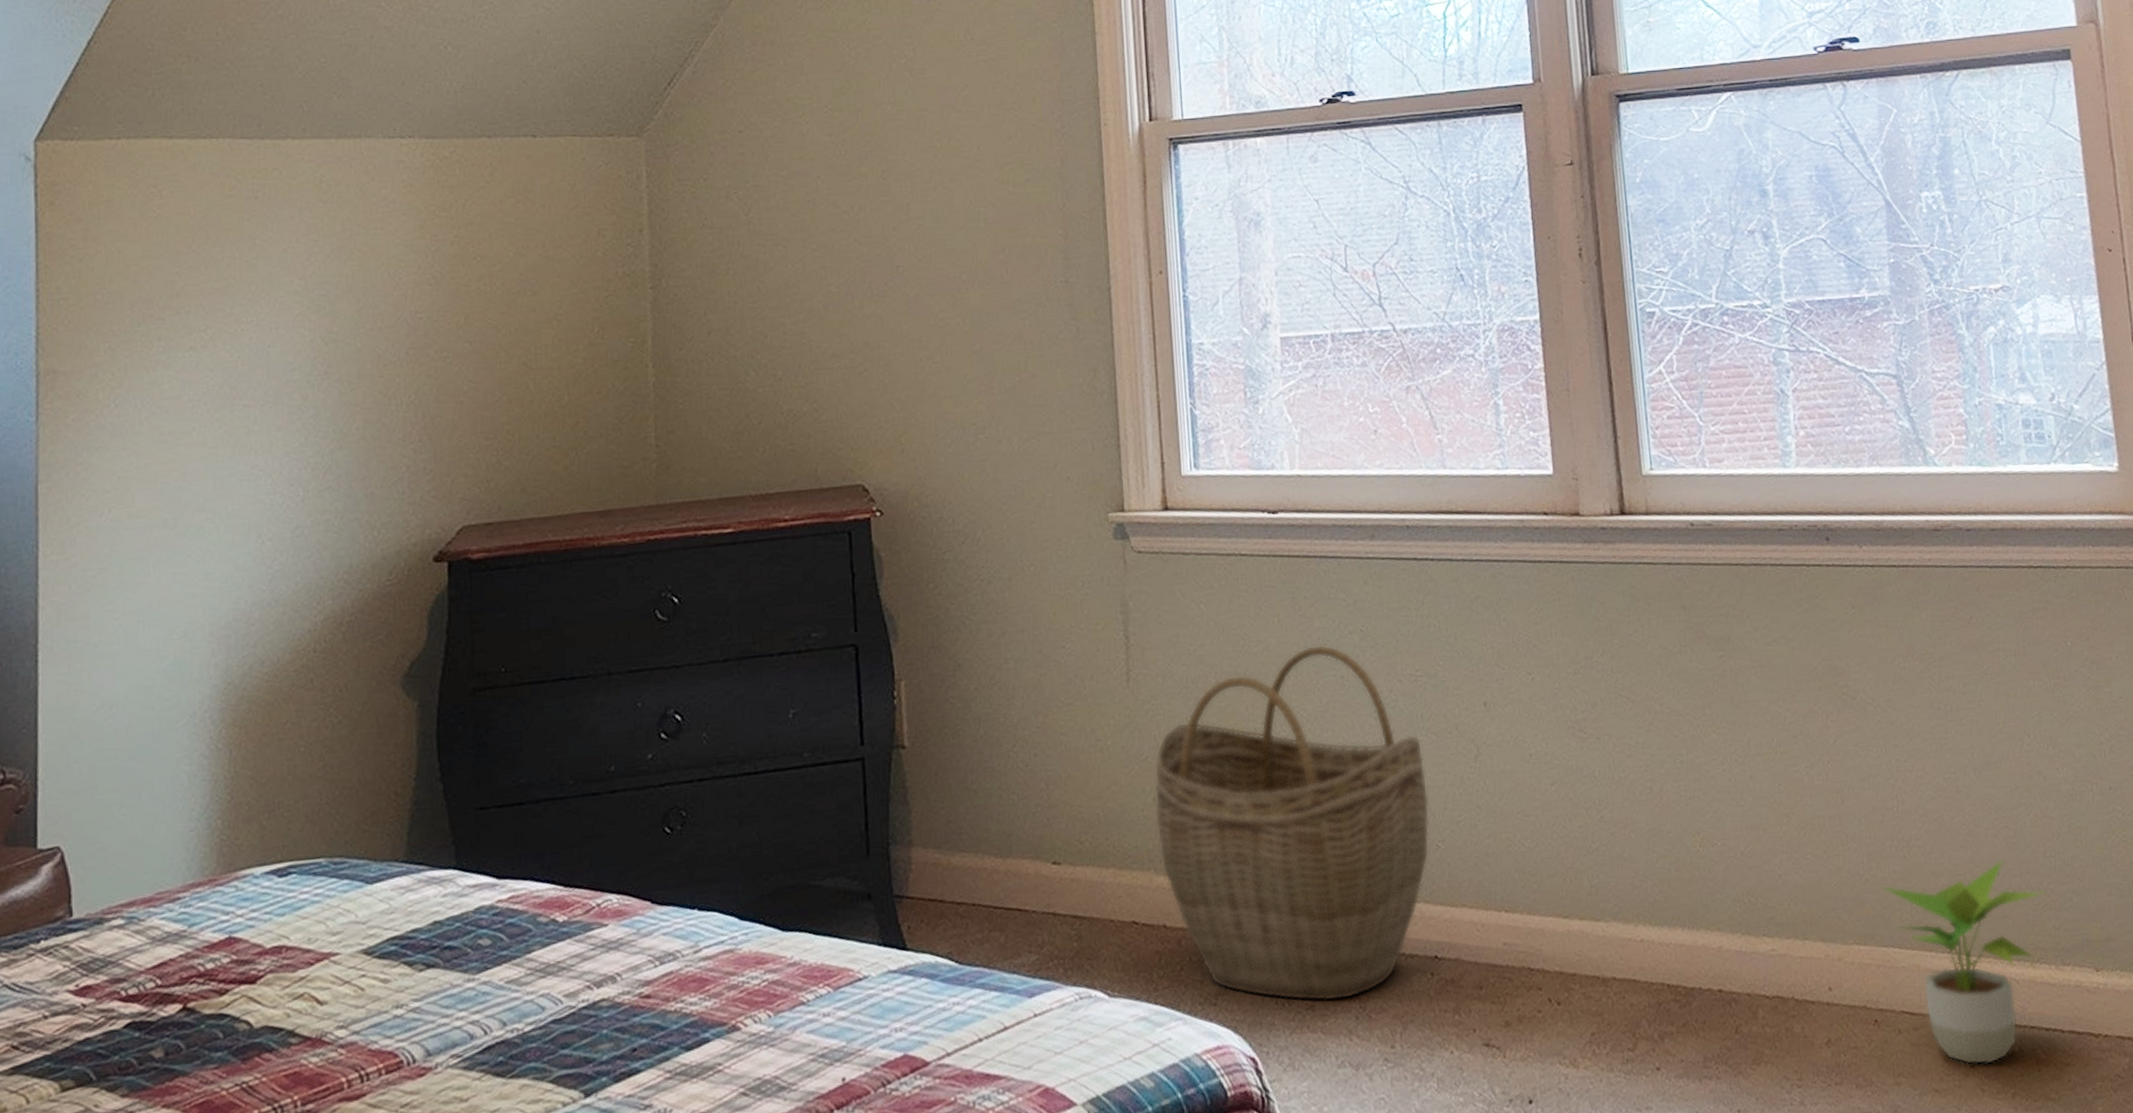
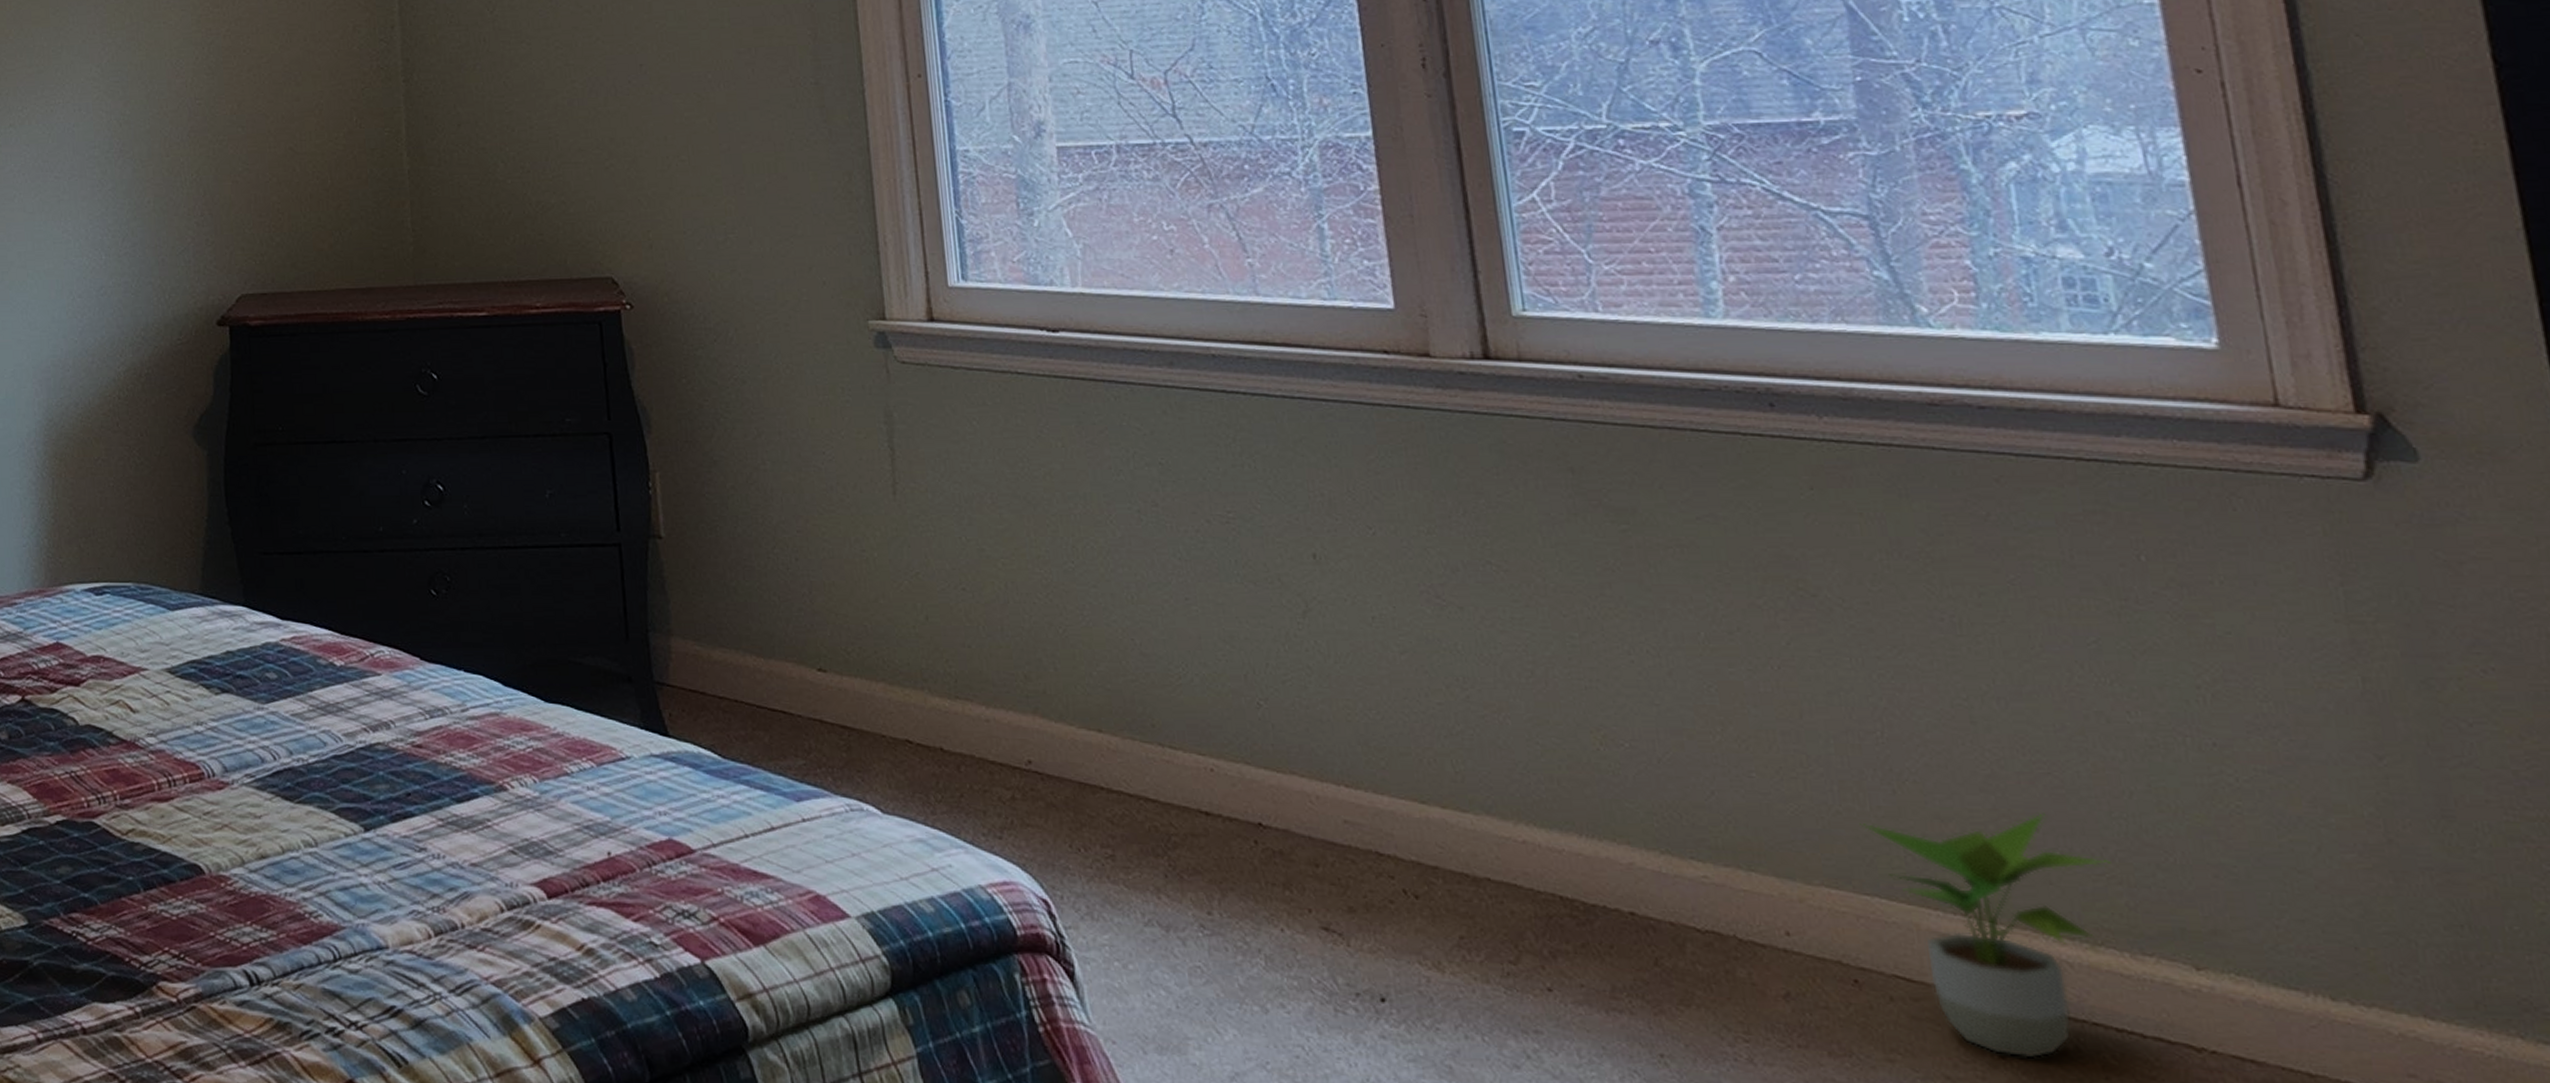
woven basket: present [1154,644,1430,1002] -> none [926,474,1249,855]

